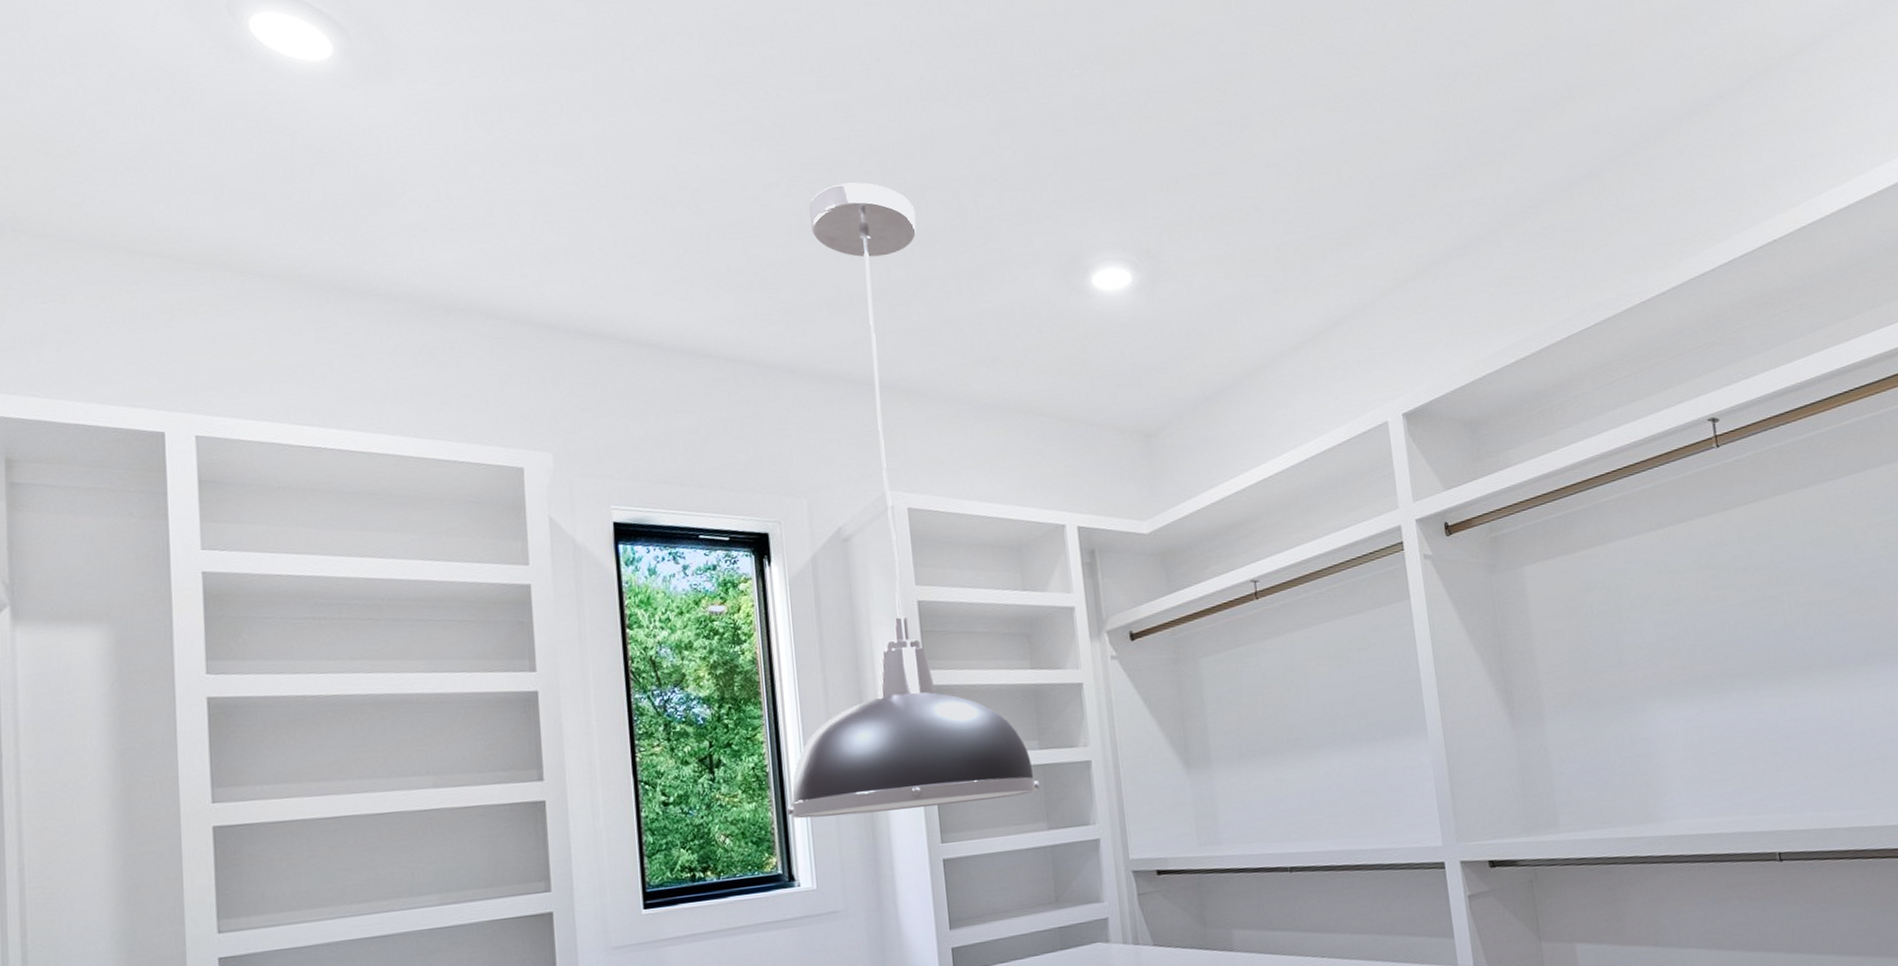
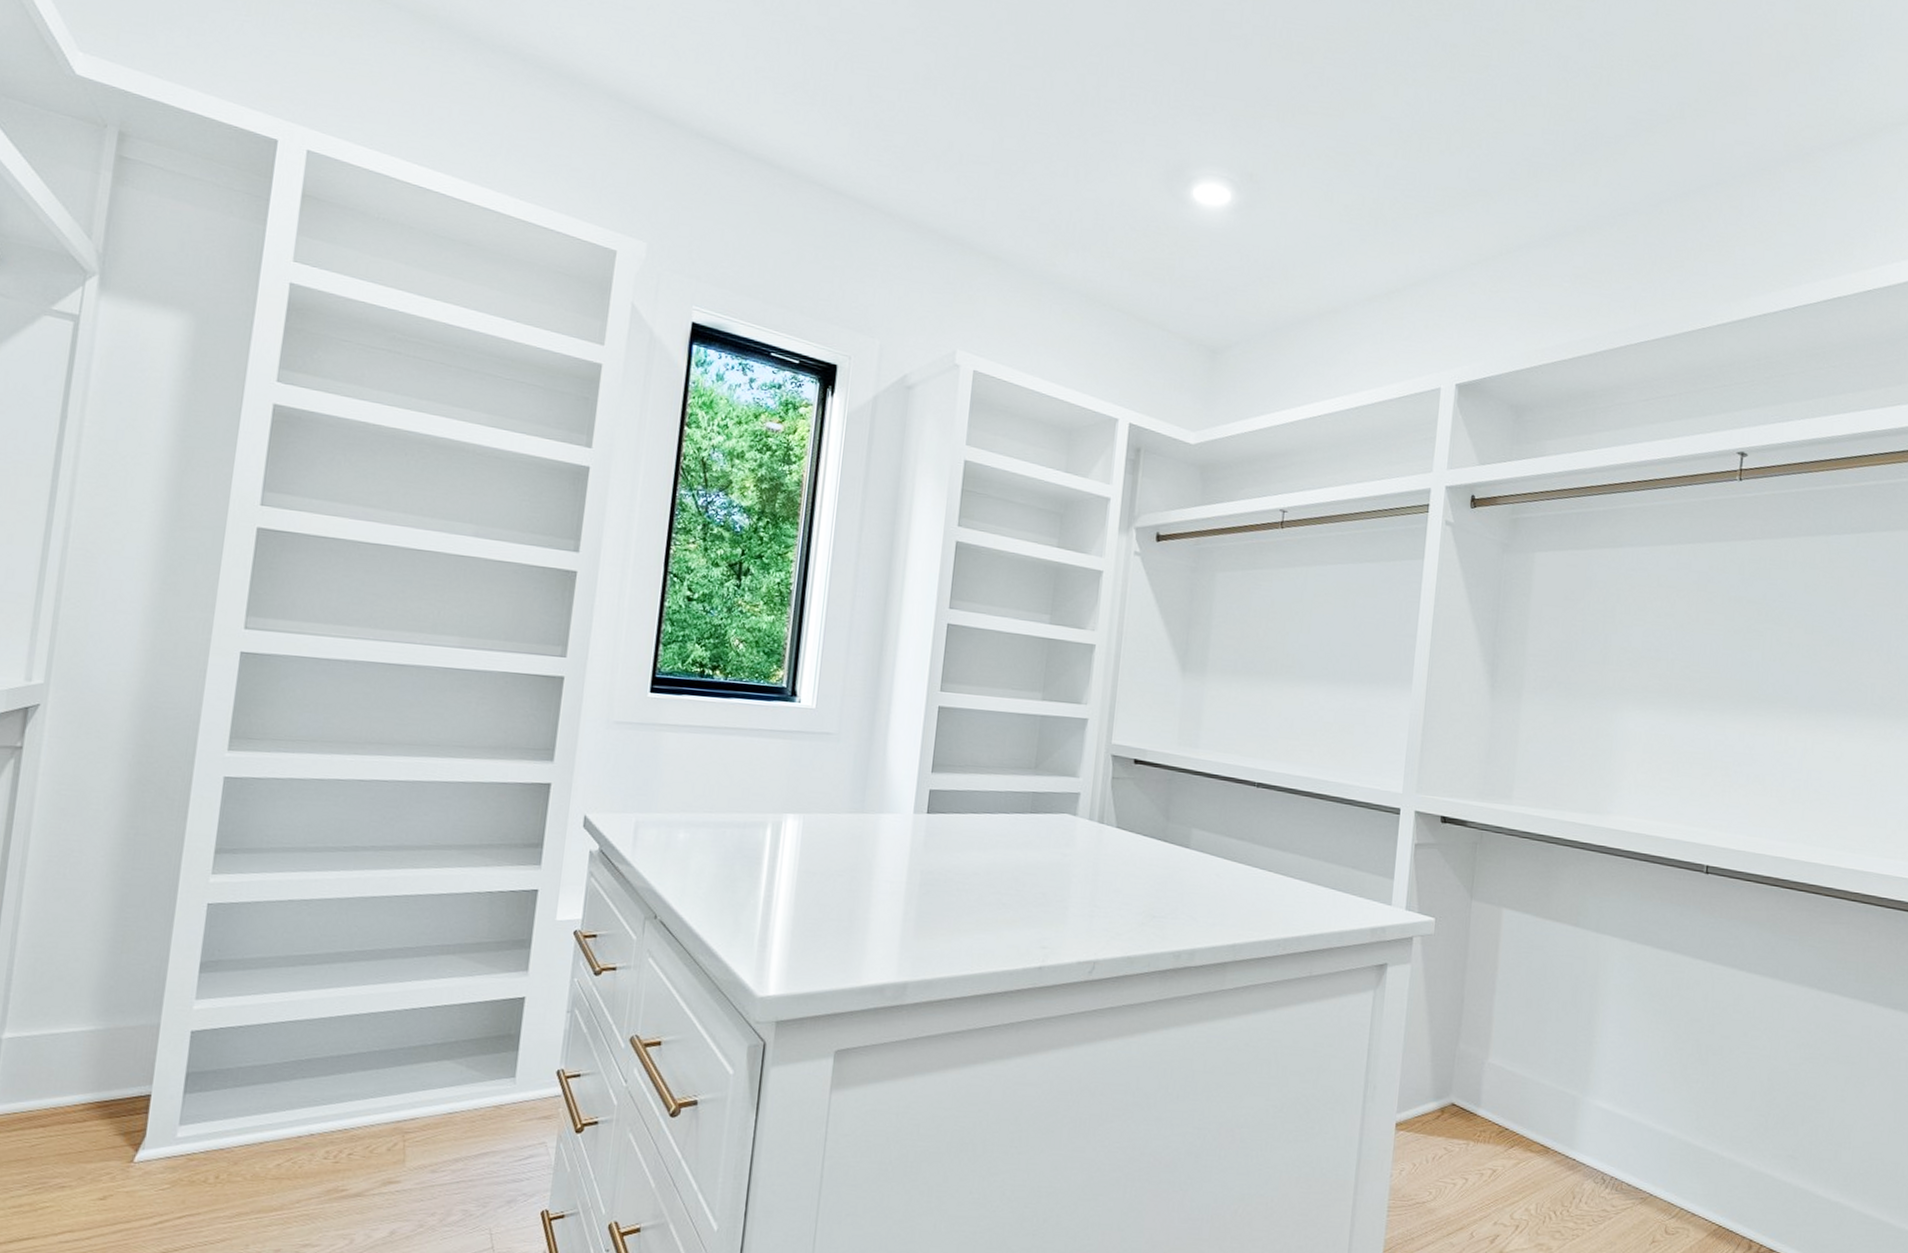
light fixture: present [787,182,1041,819] -> none [802,44,1044,664]

